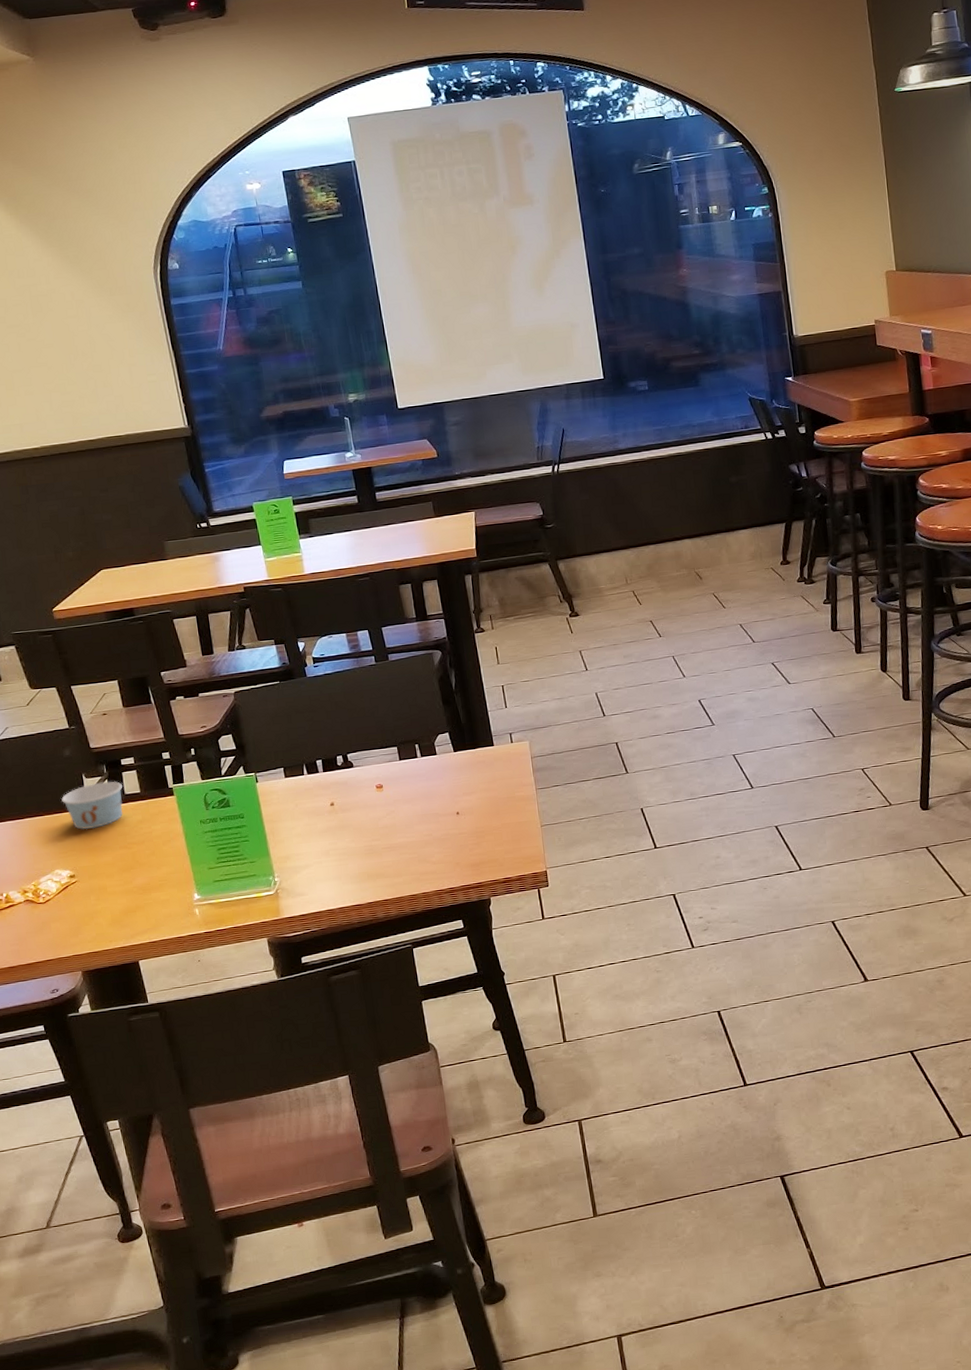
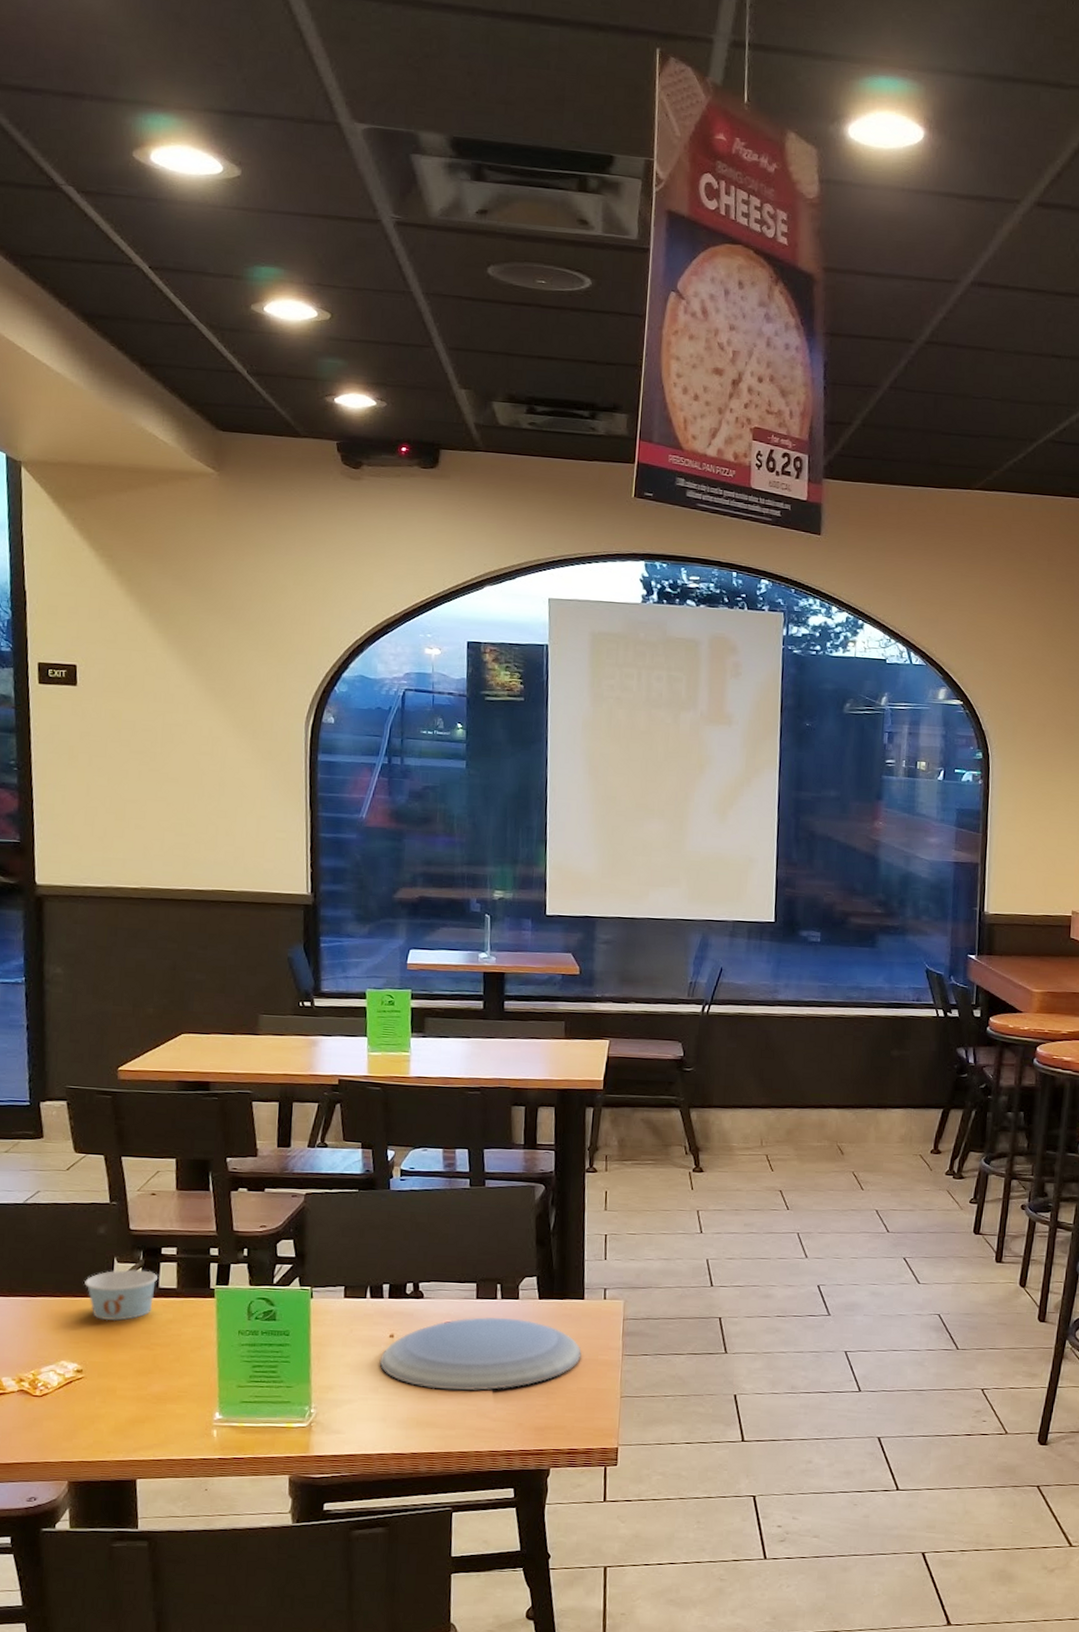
plate: none [325,771,500,845] -> present [379,1317,582,1390]

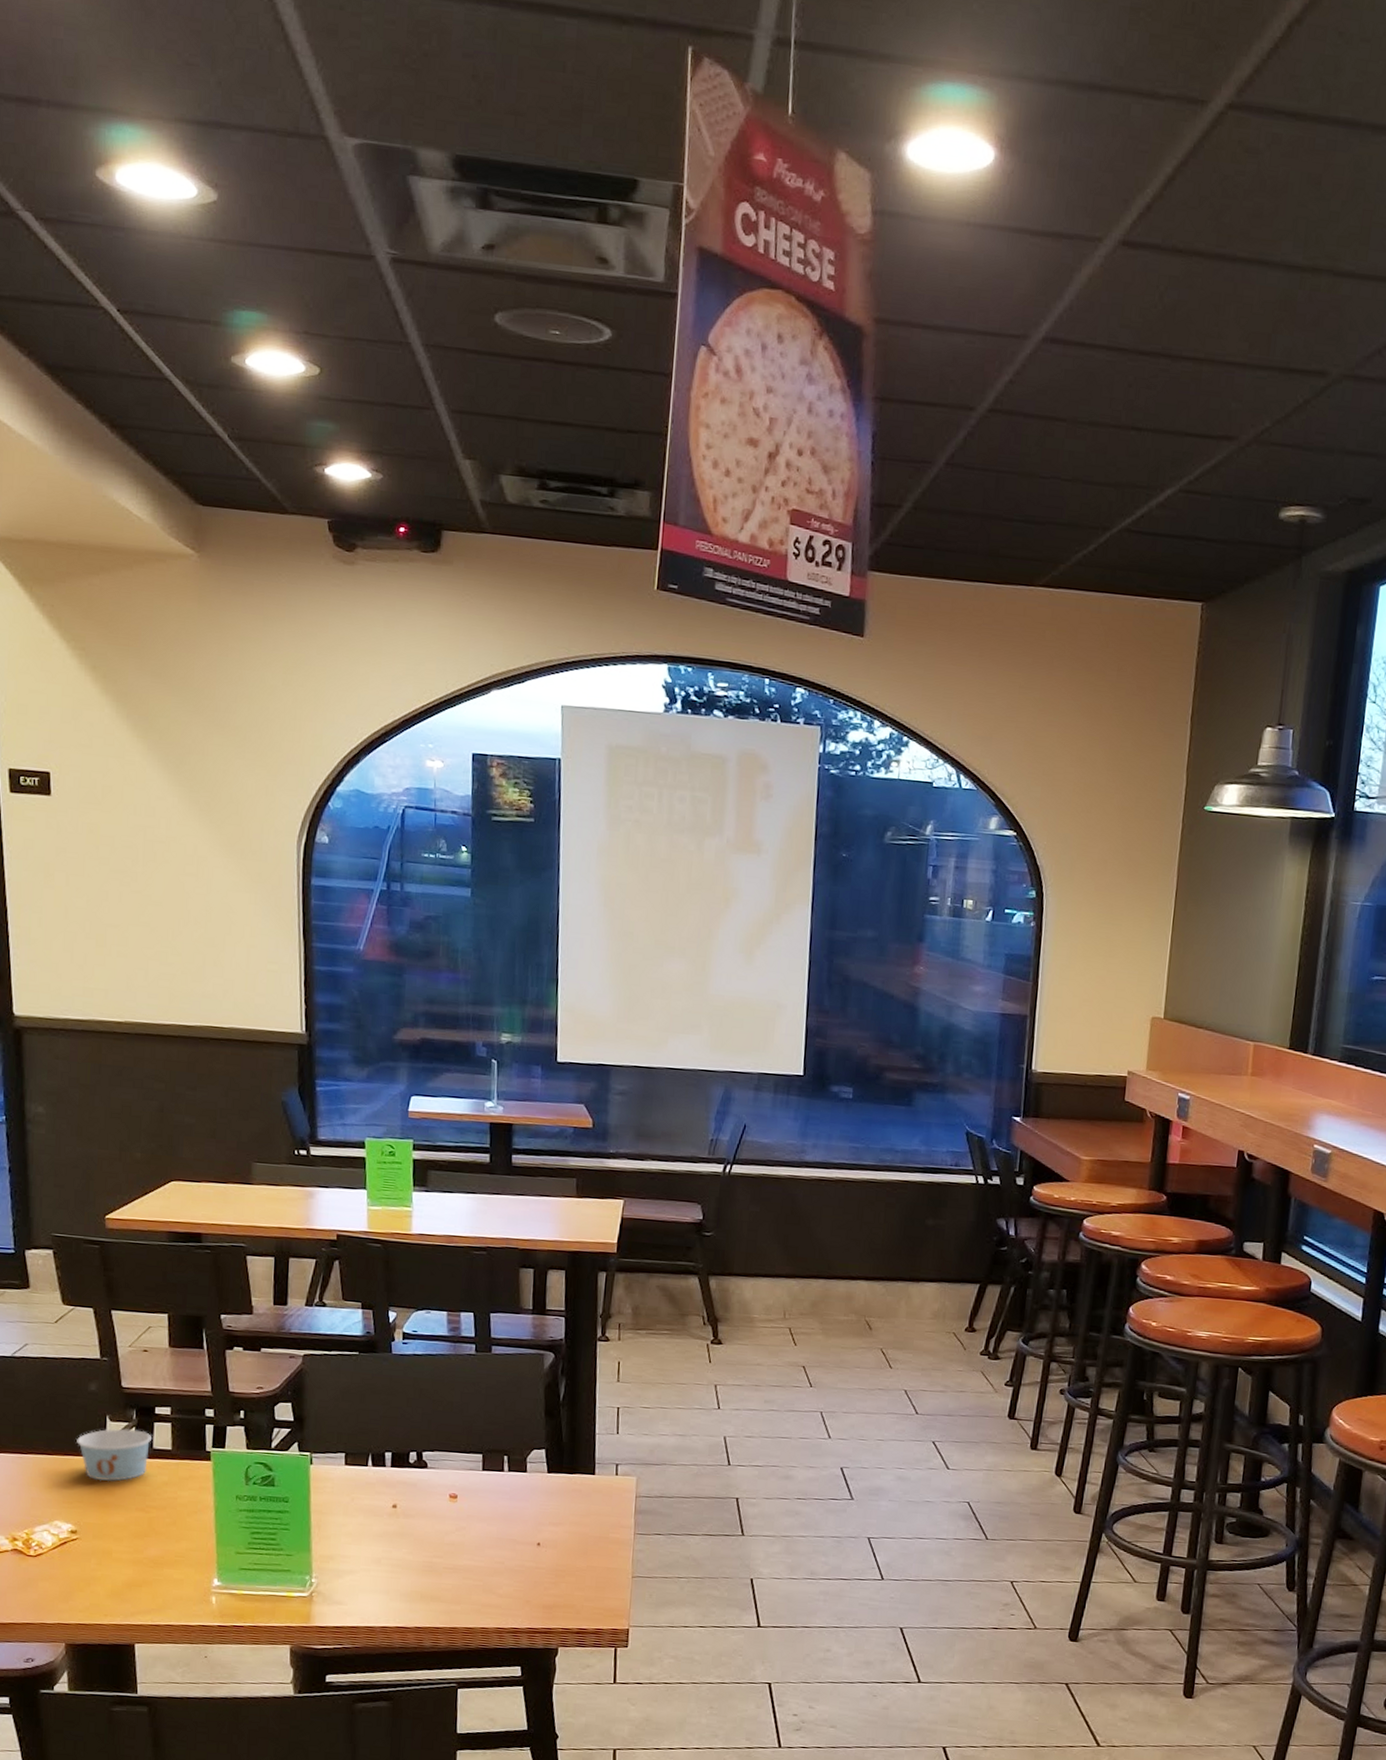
plate: present [379,1317,582,1390] -> none [382,1490,592,1565]

